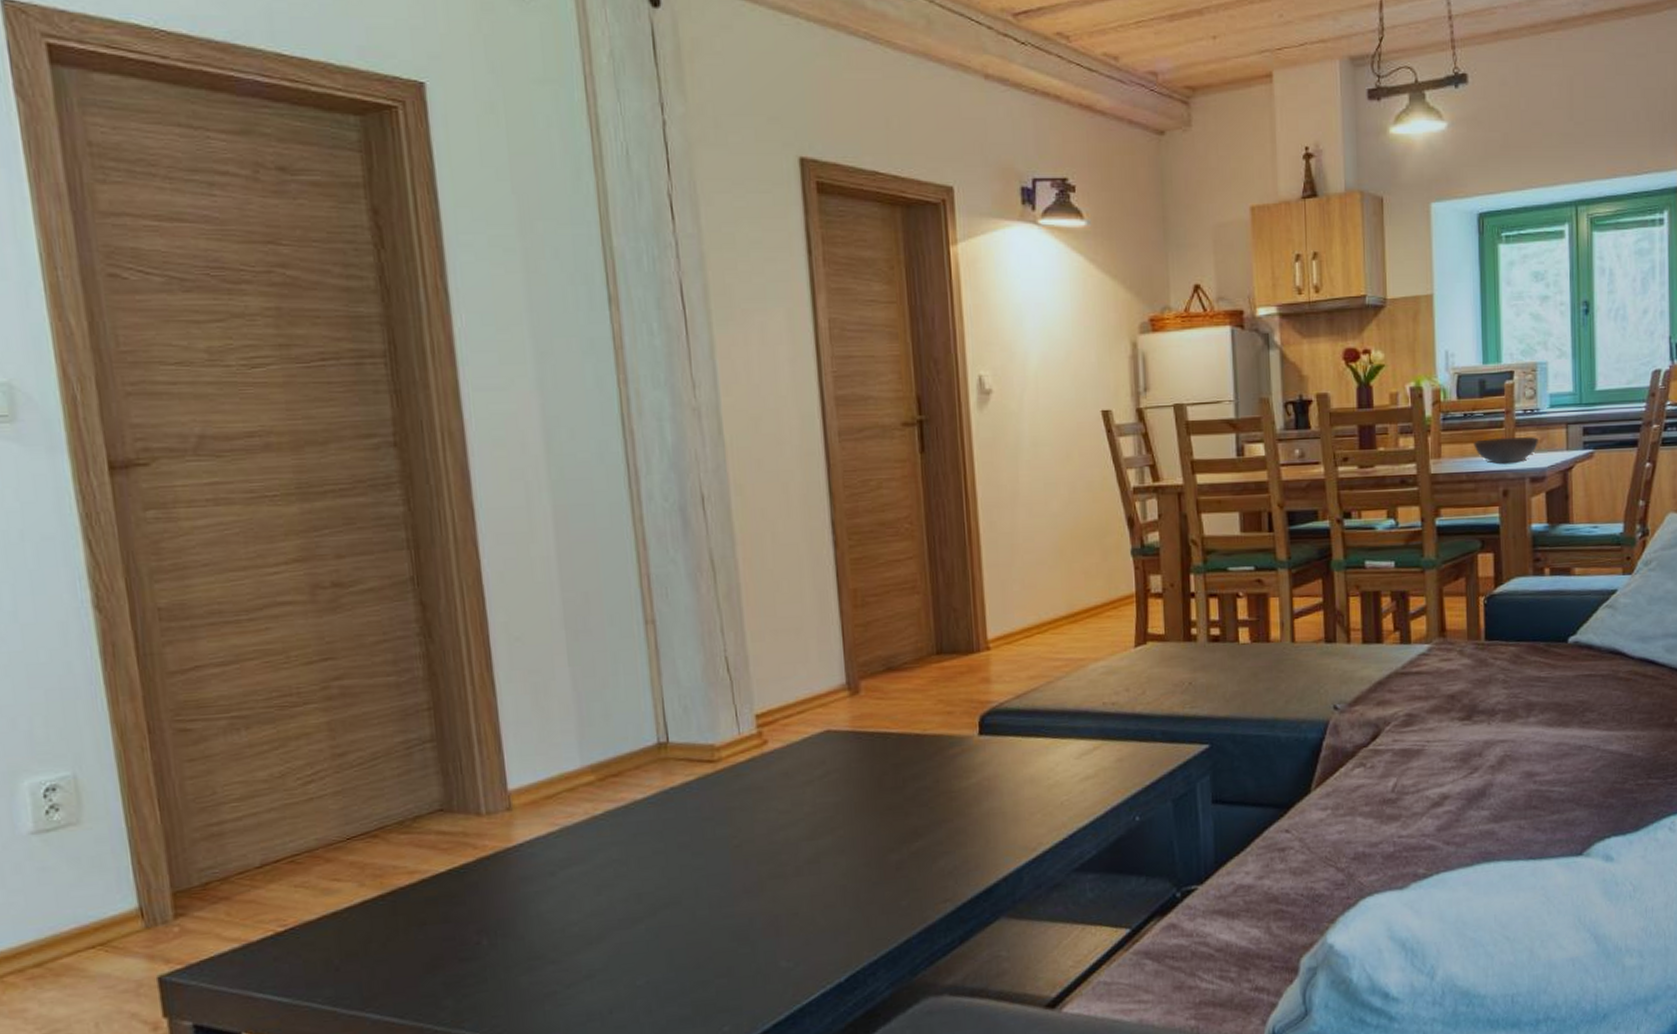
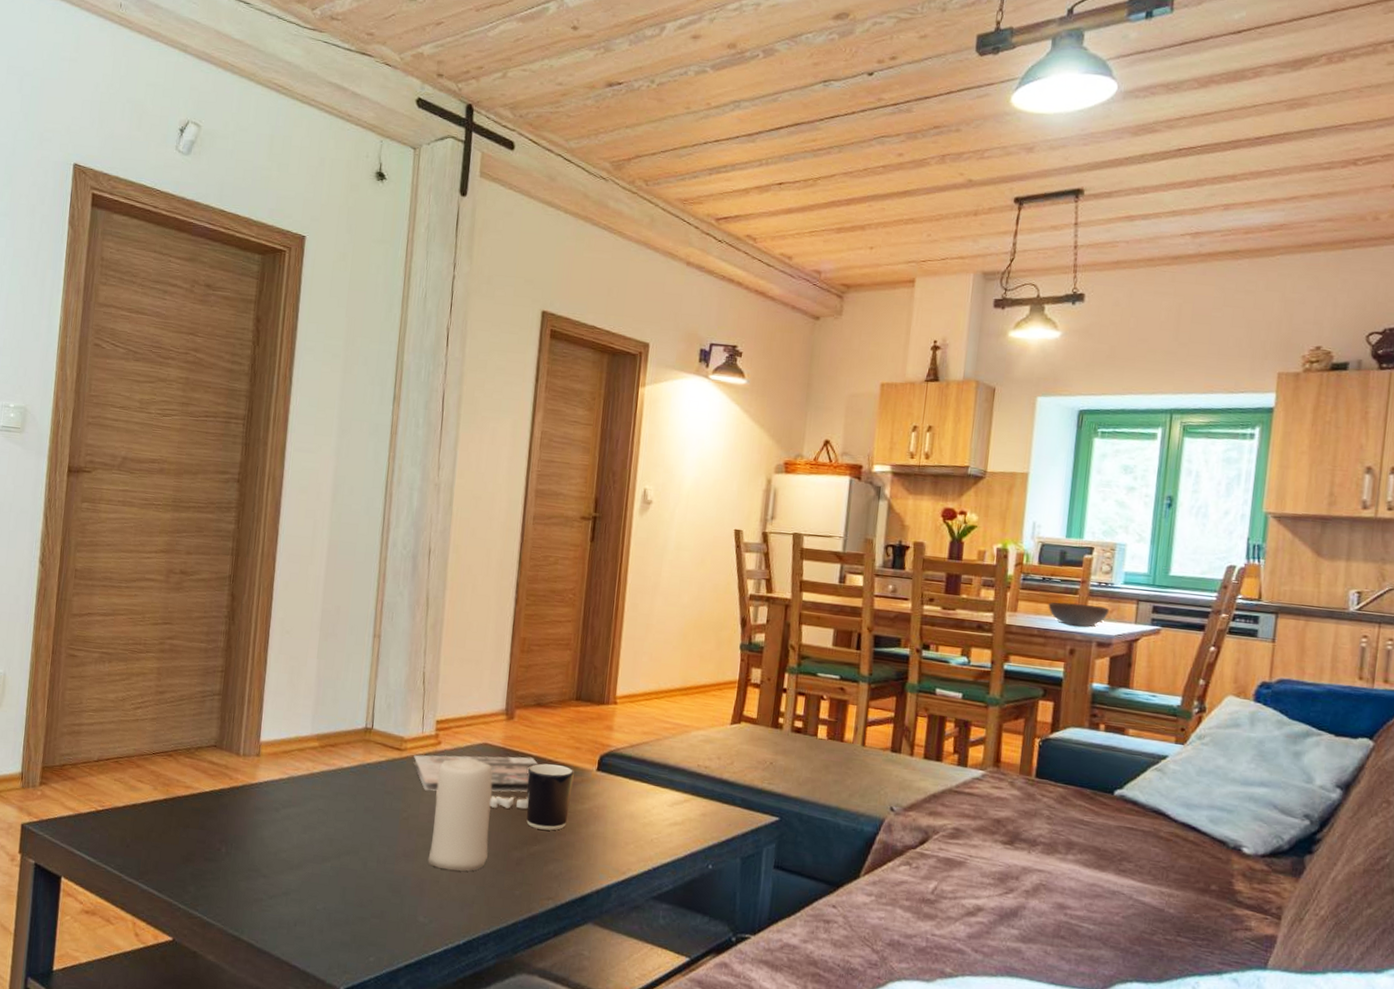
magazine: none [733,735,903,808] -> present [413,754,539,809]
candle: none [771,752,858,897] -> present [428,758,493,871]
mug: none [889,736,952,822] -> present [526,763,574,831]

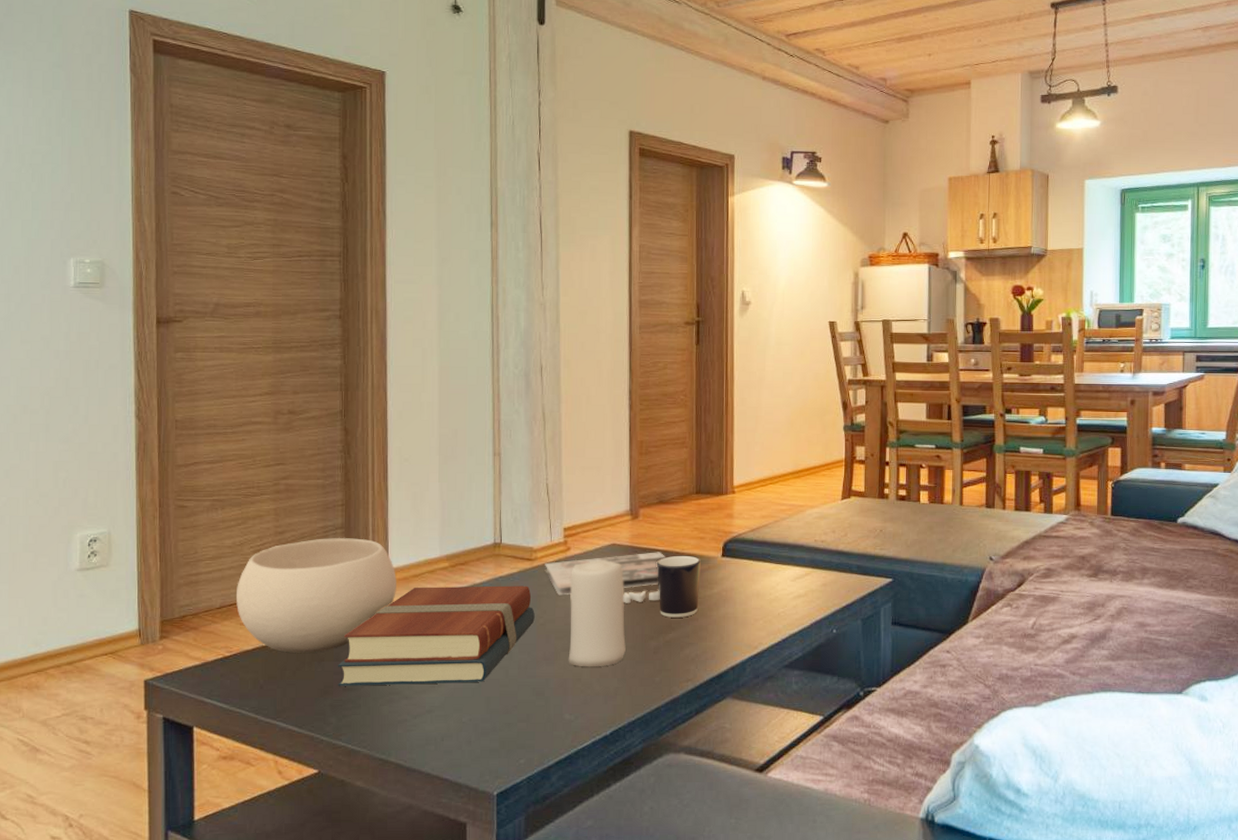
bowl: none [113,703,267,818] -> present [235,538,396,653]
books: none [200,764,399,871] -> present [337,586,535,686]
bowl: present [1048,602,1110,628] -> none [1109,360,1161,380]

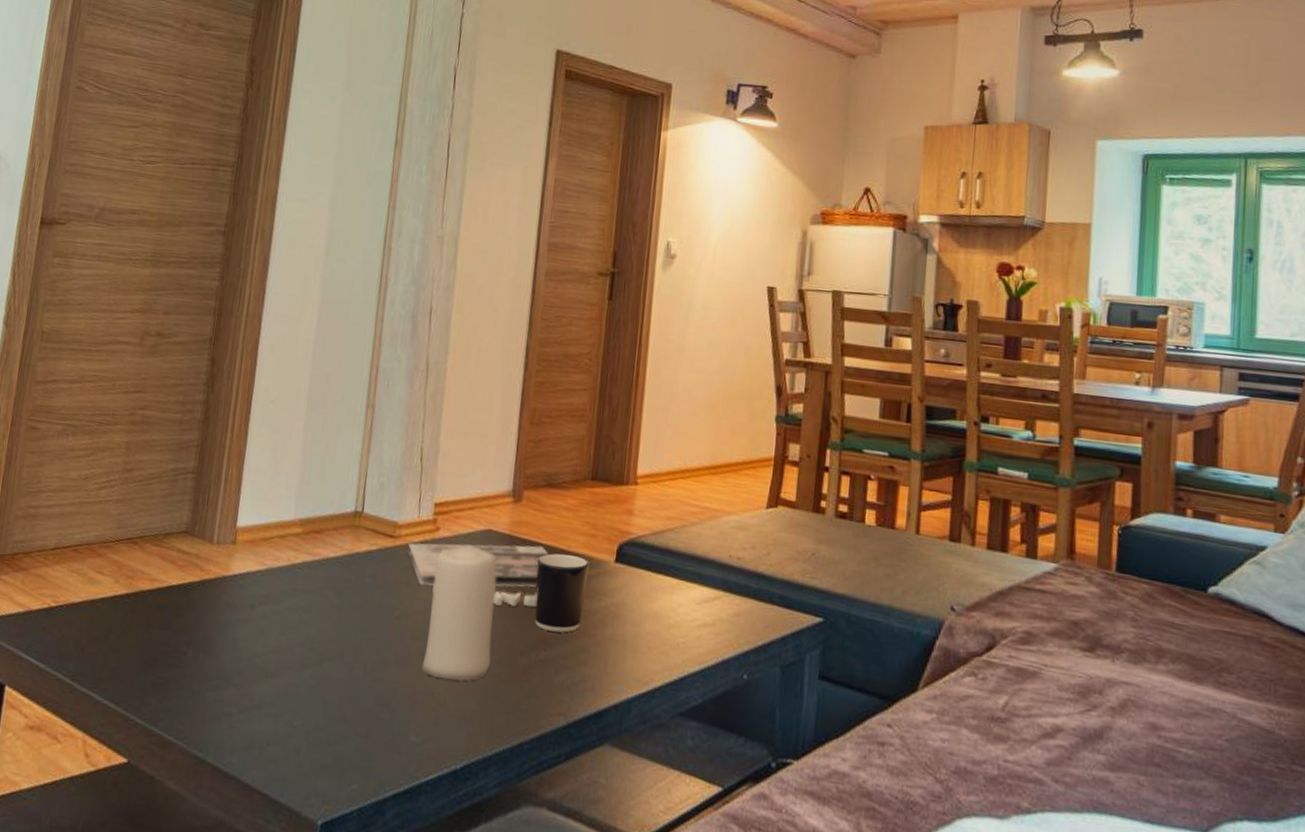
bowl: present [235,538,396,653] -> none [71,482,244,616]
books: present [337,586,535,686] -> none [163,553,391,680]

